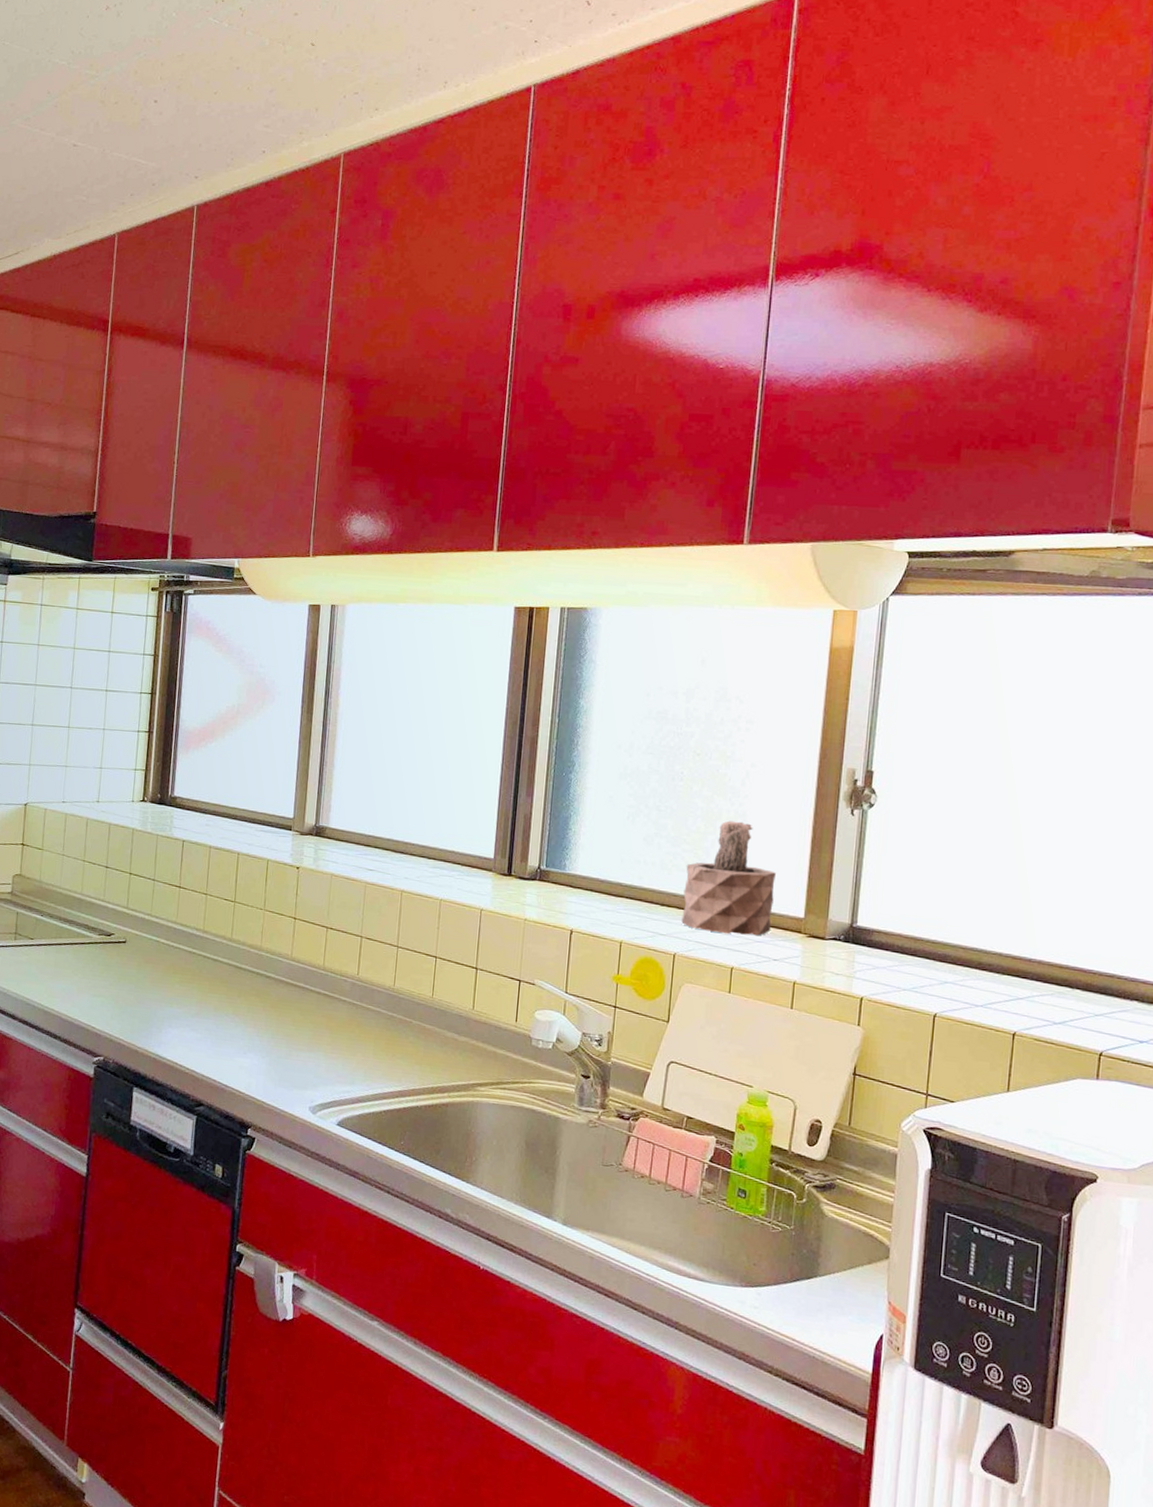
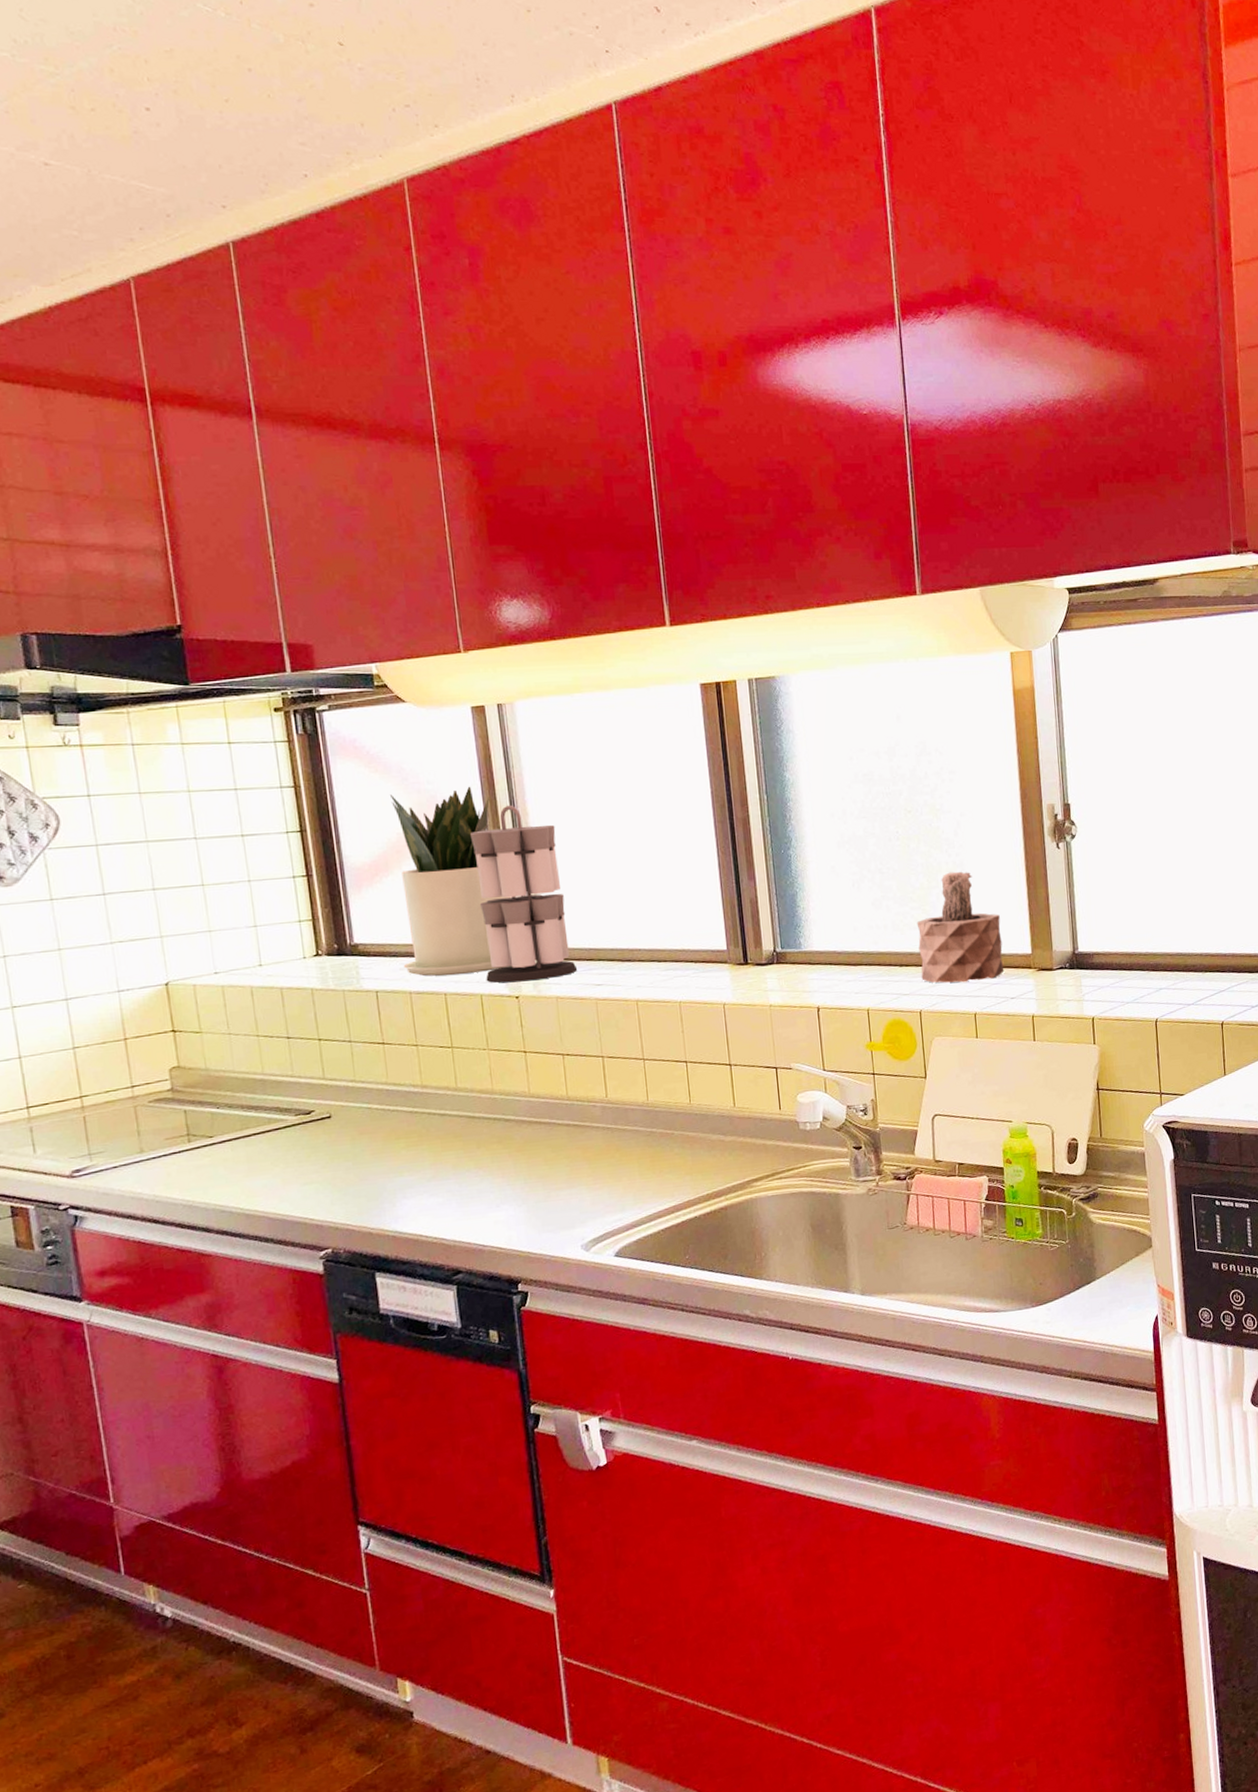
planter: none [209,672,311,840] -> present [389,786,512,977]
spice rack: none [274,695,360,856] -> present [469,805,578,983]

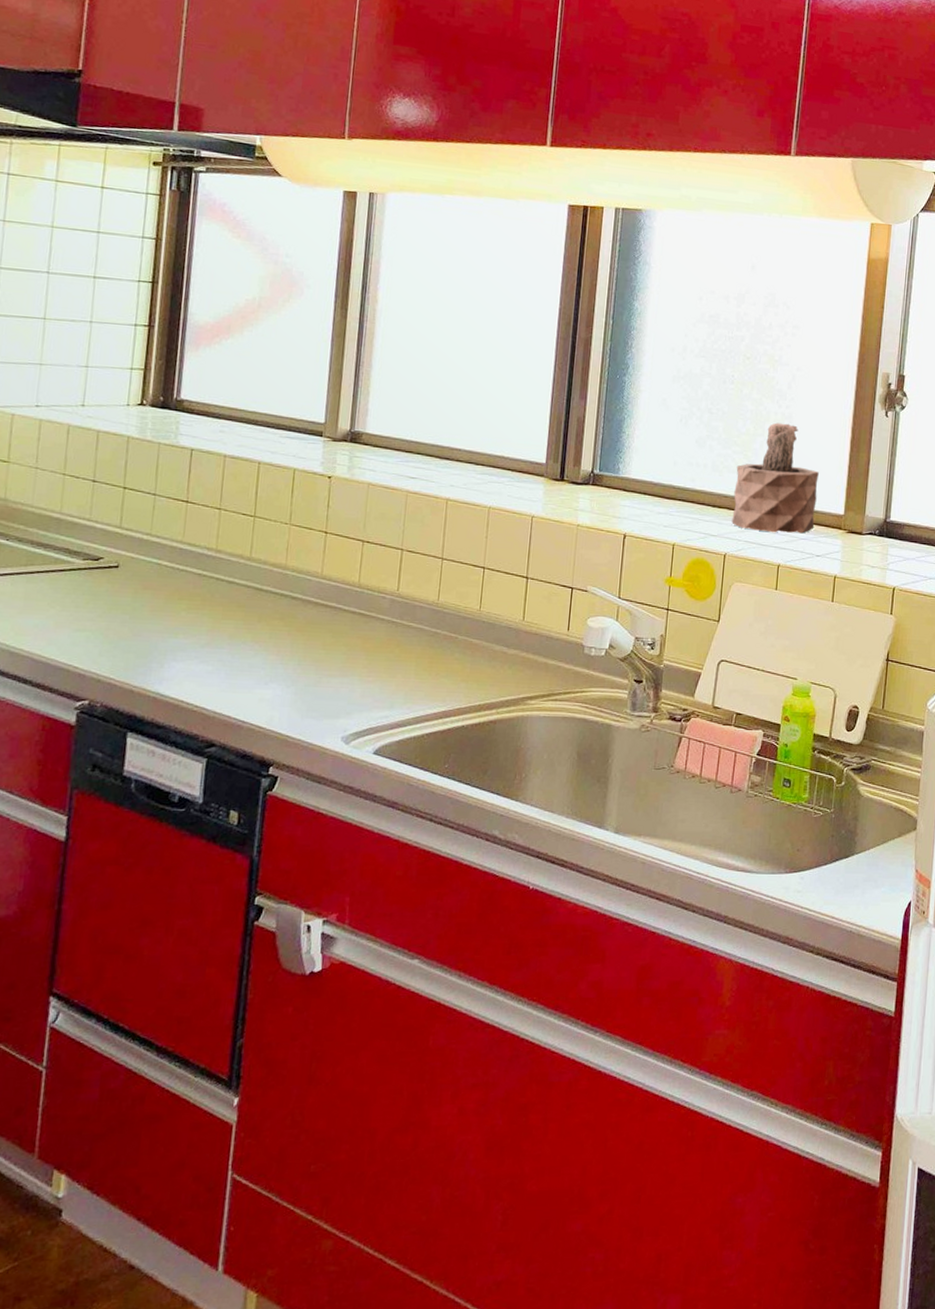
planter: present [389,786,512,977] -> none [223,261,345,447]
spice rack: present [469,805,578,983] -> none [302,289,402,464]

